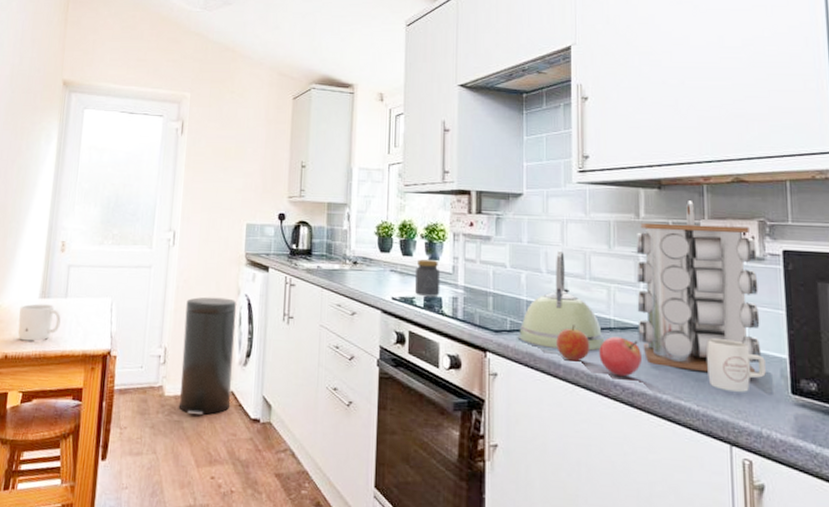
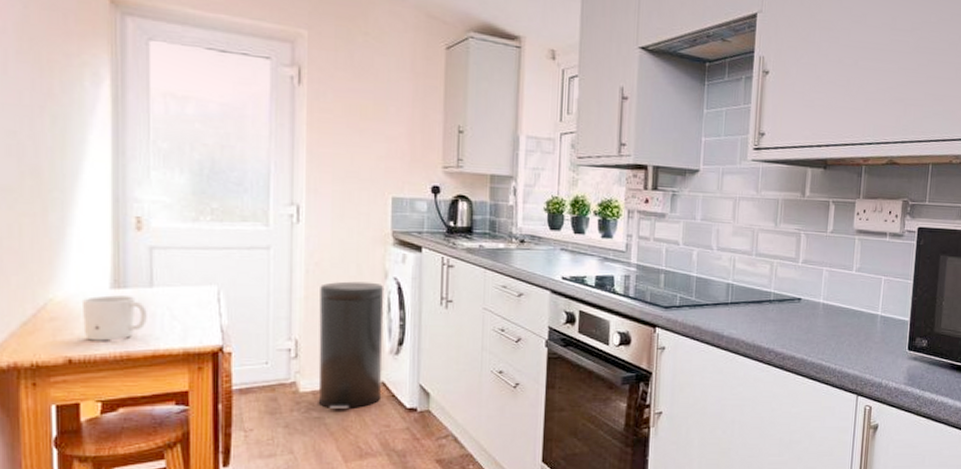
jar: present [414,259,441,297] -> none [586,237,614,276]
kettle: present [519,249,605,352] -> none [687,226,765,323]
fruit: present [556,325,590,362] -> none [721,299,752,332]
fruit: present [599,336,642,377] -> none [758,308,795,344]
spice rack: present [635,201,762,374] -> none [793,181,898,337]
mug: present [705,338,766,393] -> none [846,306,892,352]

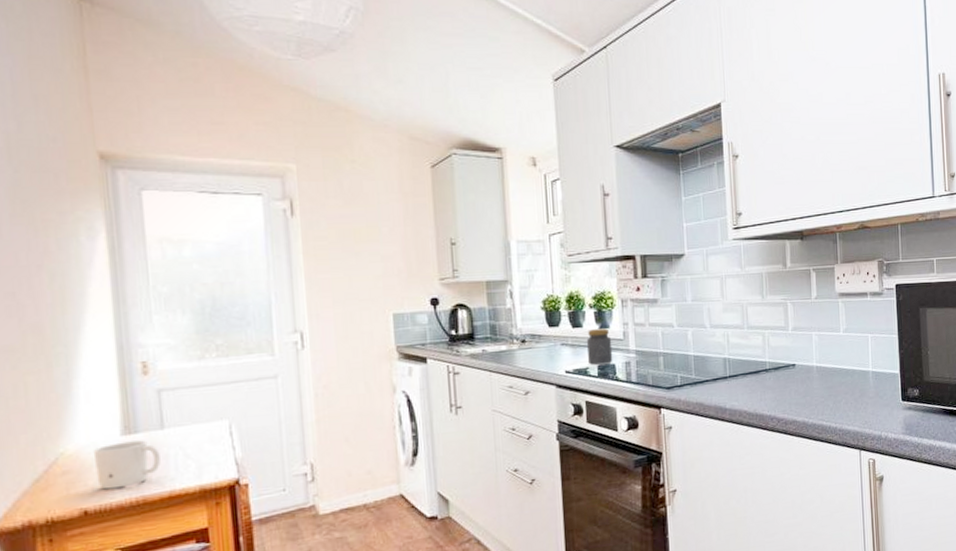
pedal bin: present [318,281,383,410] -> none [330,398,401,528]
jar: none [586,237,614,276] -> present [586,328,613,366]

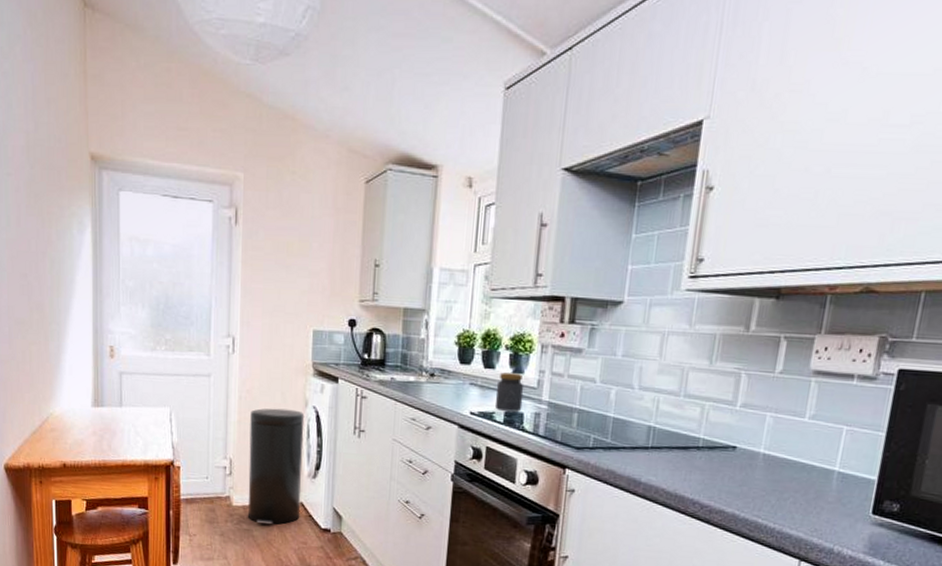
mug: present [93,440,161,490] -> none [72,412,118,451]
pedal bin: none [330,398,401,528] -> present [247,408,303,525]

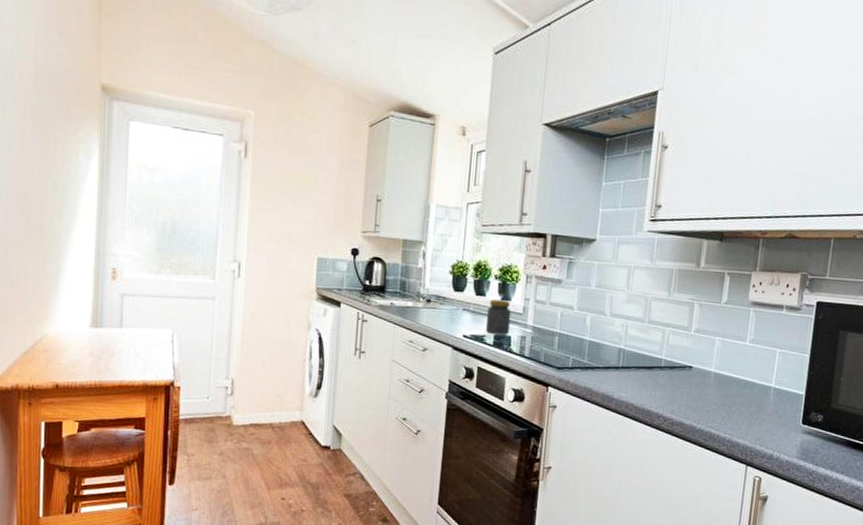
pedal bin: present [247,408,303,525] -> none [248,330,306,443]

